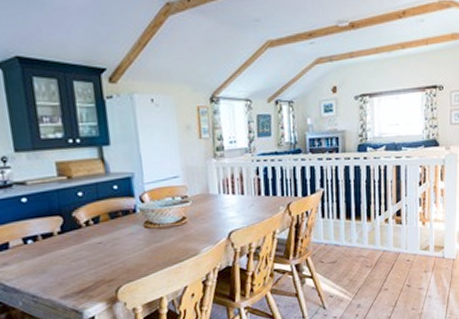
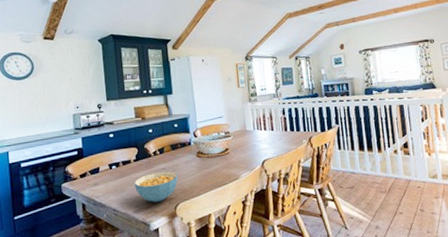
cereal bowl: none [59,246,120,286] -> present [134,171,178,203]

